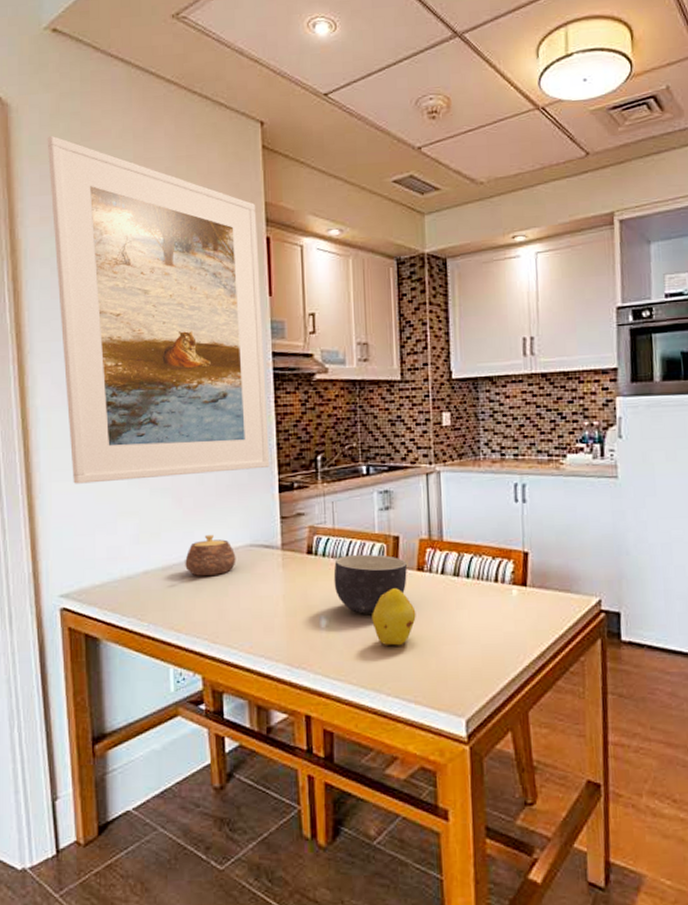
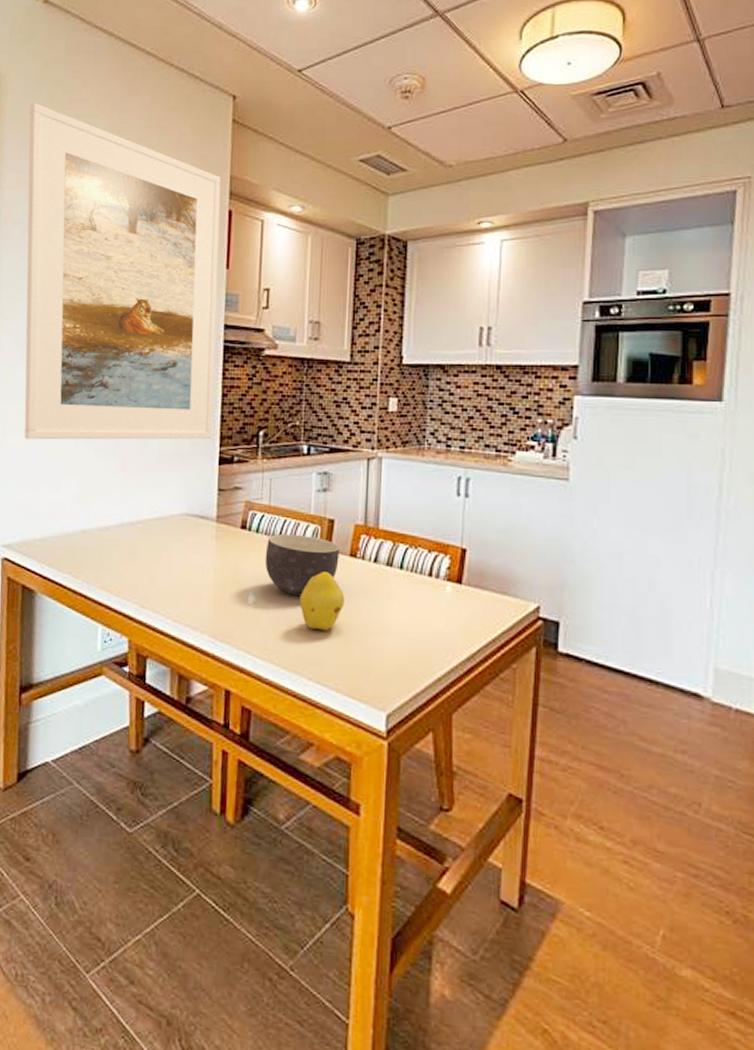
teapot: present [185,534,236,577] -> none [122,500,172,542]

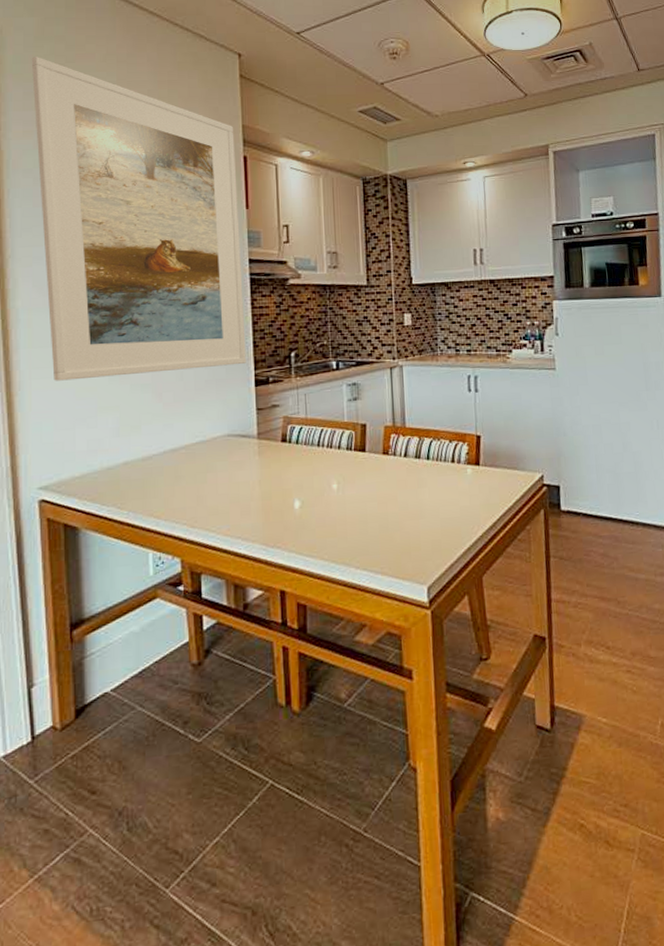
bowl: present [265,533,340,595] -> none [306,440,374,495]
fruit: present [299,570,345,631] -> none [342,470,382,523]

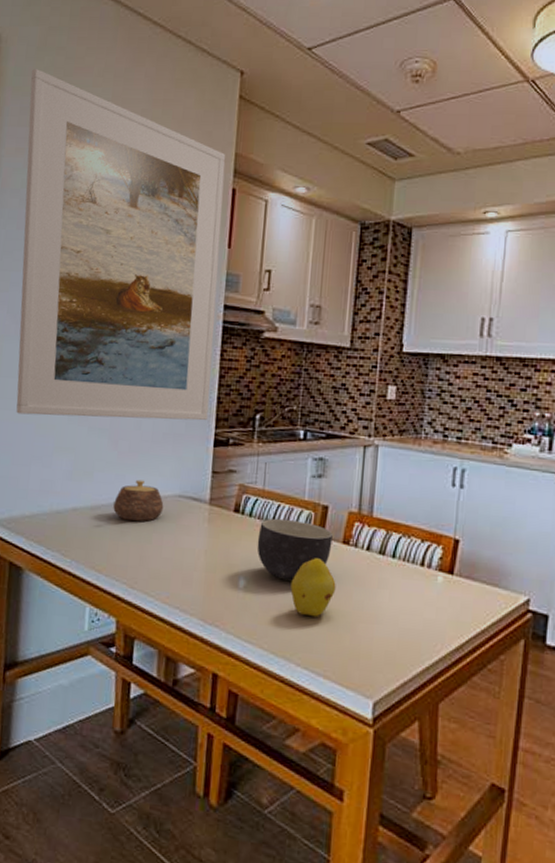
teapot: none [165,426,215,466] -> present [113,479,164,522]
bowl: none [306,440,374,495] -> present [257,518,333,581]
fruit: none [342,470,382,523] -> present [290,556,336,617]

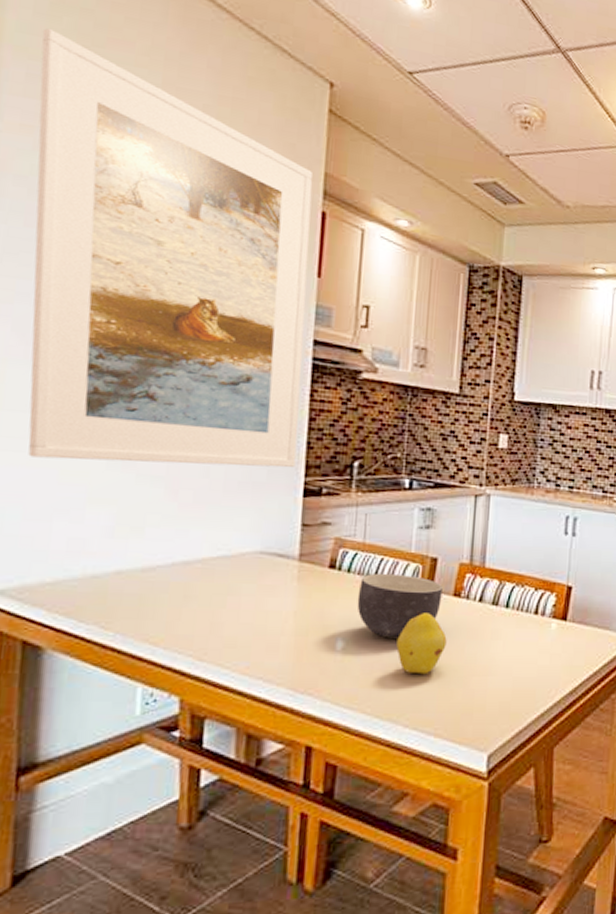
teapot: present [113,479,164,522] -> none [173,535,241,584]

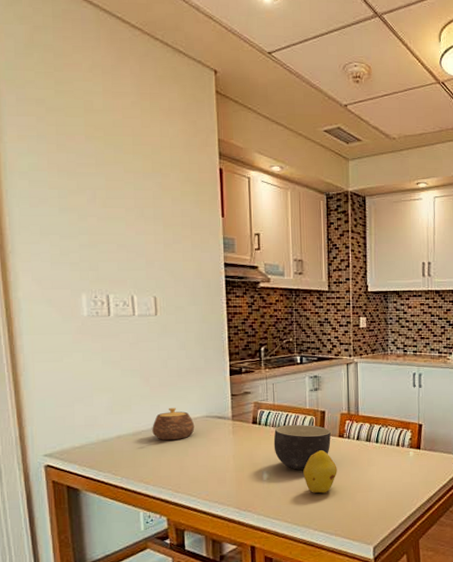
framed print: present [28,28,313,468] -> none [22,64,222,364]
teapot: none [173,535,241,584] -> present [152,407,195,441]

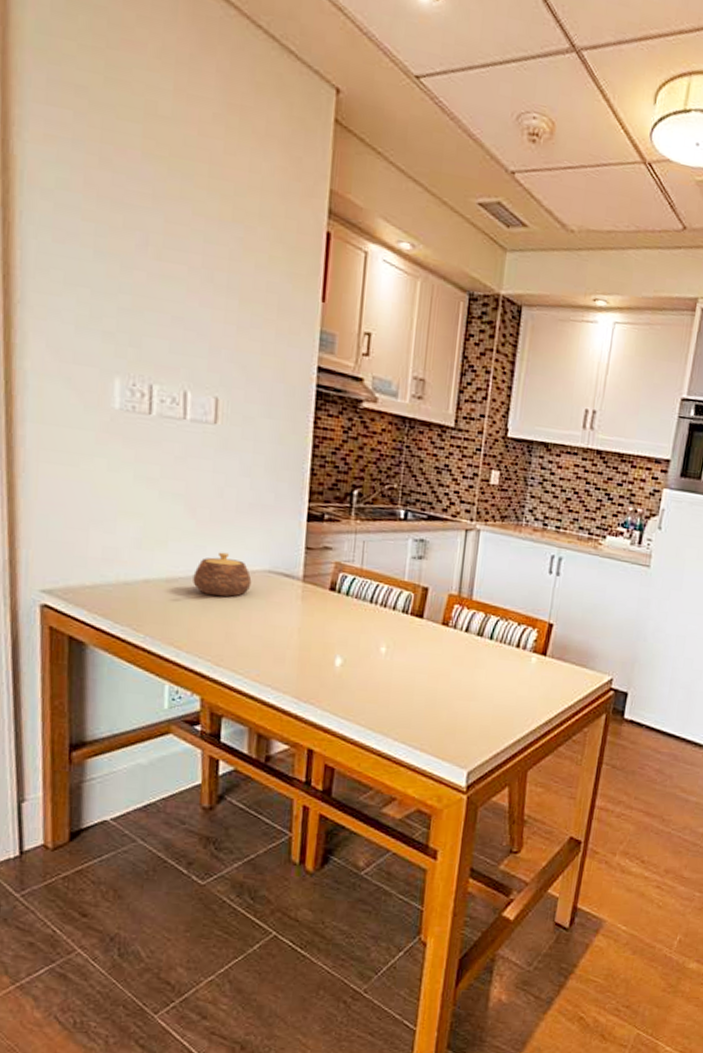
bowl: present [273,424,331,470] -> none [354,598,432,660]
fruit: present [303,449,337,494] -> none [388,636,435,695]

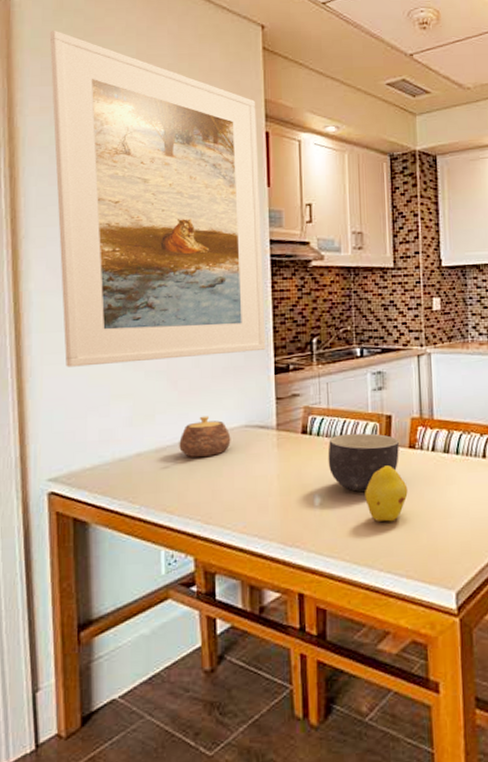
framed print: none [59,28,319,493] -> present [49,31,266,367]
bowl: none [354,598,432,660] -> present [327,433,399,491]
fruit: none [388,636,435,695] -> present [365,465,408,522]

